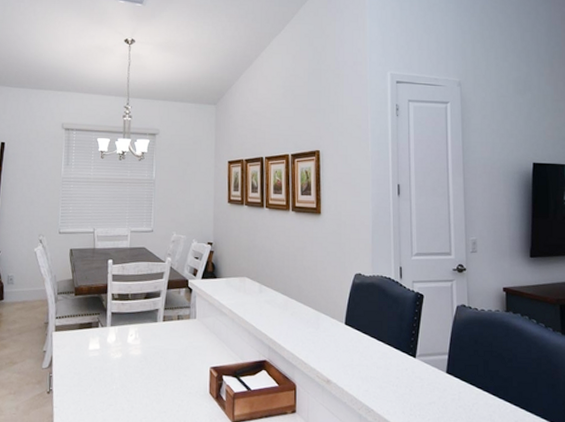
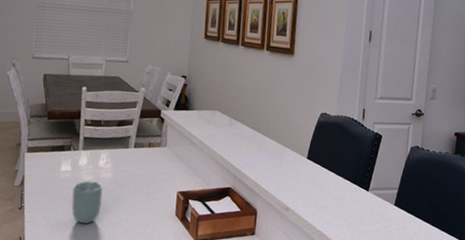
cup: none [100,359,133,407] -> present [71,181,103,224]

